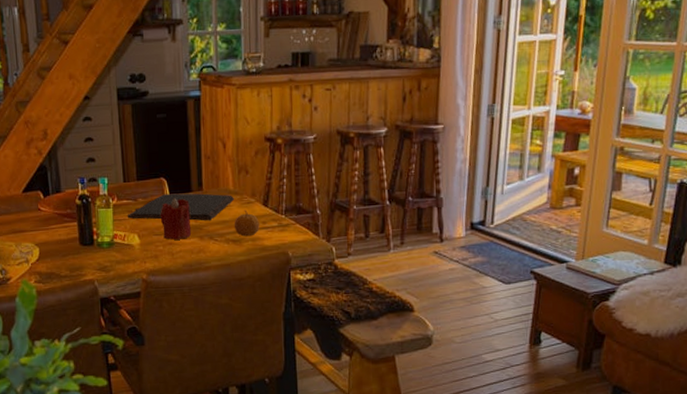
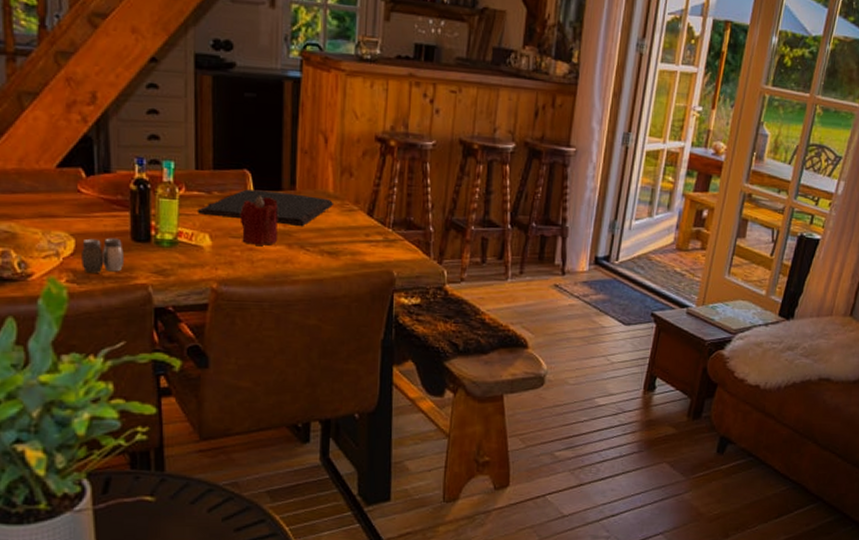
salt and pepper shaker: none [44,244,76,275] -> present [82,238,125,274]
fruit: present [234,210,259,237] -> none [330,218,361,250]

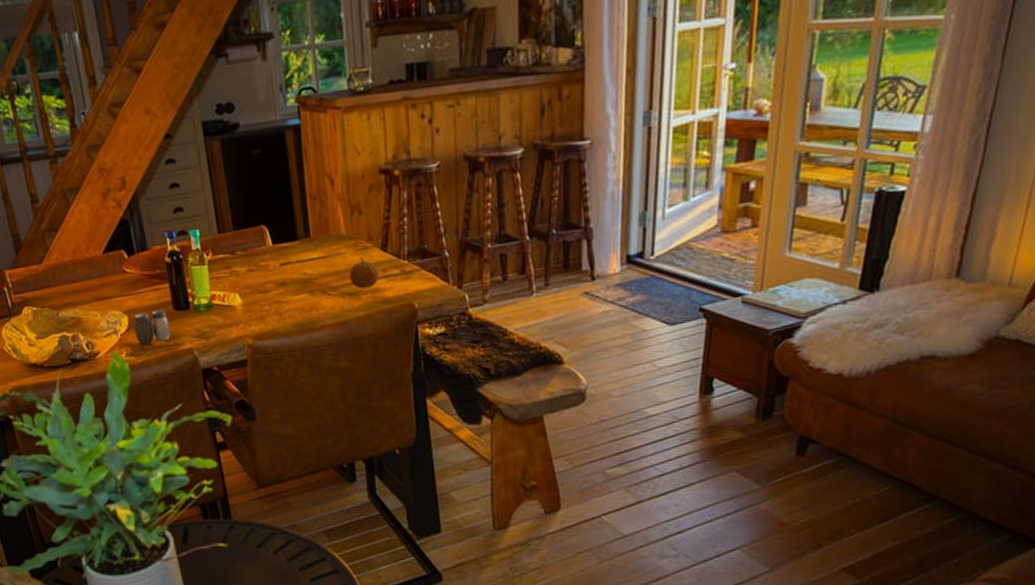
cutting board: present [198,189,334,227] -> none [226,240,348,276]
candle: present [240,194,278,246] -> none [263,247,301,298]
fruit: none [330,218,361,250] -> present [349,257,379,289]

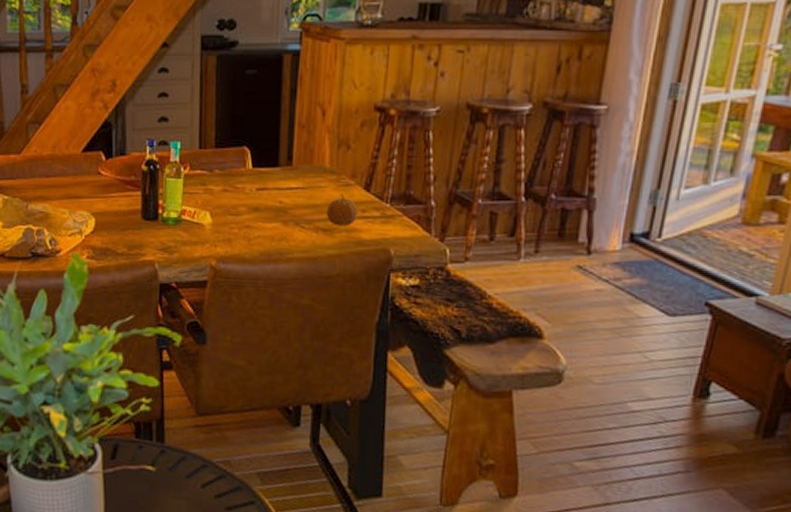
salt and pepper shaker: present [134,309,171,346] -> none [100,216,136,251]

